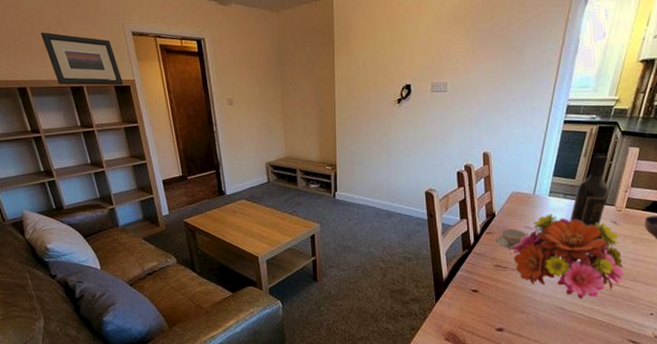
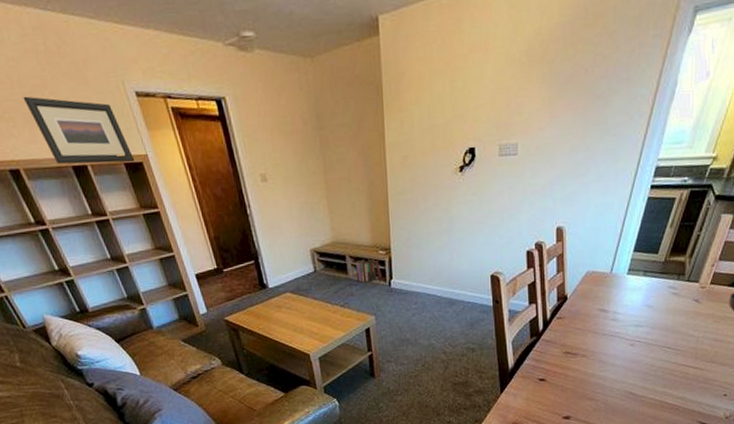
books: none [304,172,328,194] -> present [355,257,382,283]
teacup: present [496,229,528,249] -> none [567,312,602,334]
flower bouquet: present [509,213,625,300] -> none [580,294,702,384]
wine bottle: present [569,155,610,226] -> none [648,225,696,306]

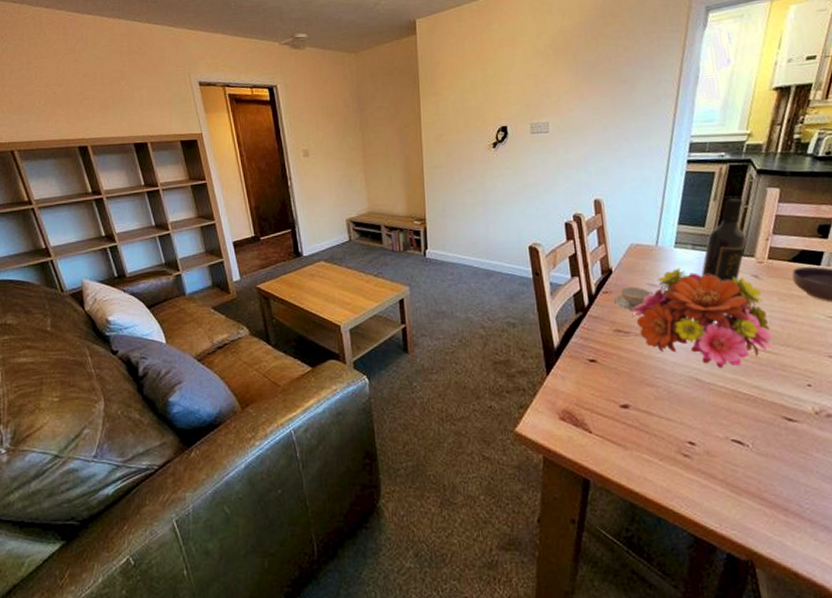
picture frame: present [23,96,135,164] -> none [102,86,190,142]
teacup: none [567,312,602,334] -> present [614,287,653,310]
flower bouquet: none [580,294,702,384] -> present [630,268,774,369]
wine bottle: none [648,225,696,306] -> present [701,198,747,282]

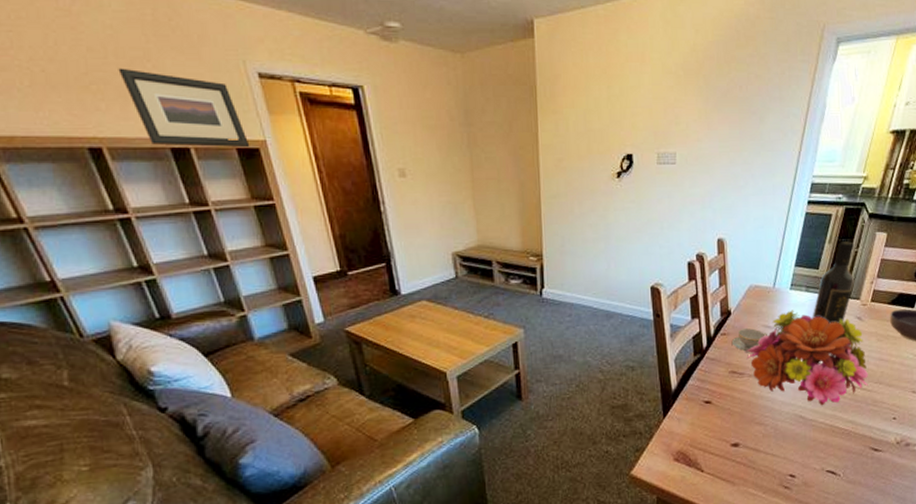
picture frame: none [102,86,190,142] -> present [118,68,250,148]
books: present [390,227,417,253] -> none [503,263,533,292]

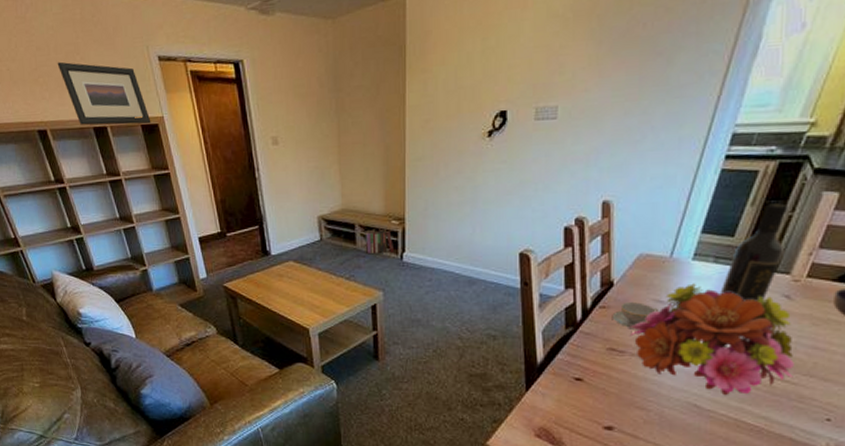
books: none [503,263,533,292] -> present [365,227,394,255]

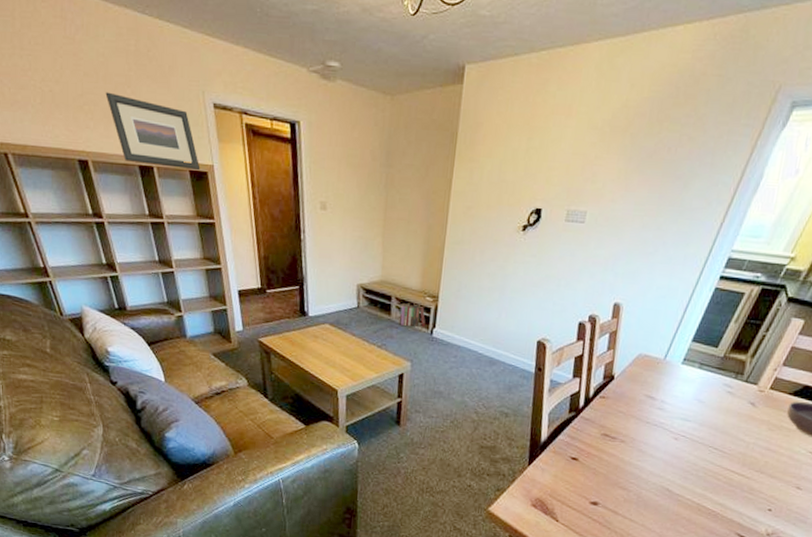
teacup: present [612,302,658,328] -> none [609,395,648,418]
flower bouquet: present [629,283,794,396] -> none [622,384,754,484]
wine bottle: present [720,203,787,301] -> none [700,323,763,405]

